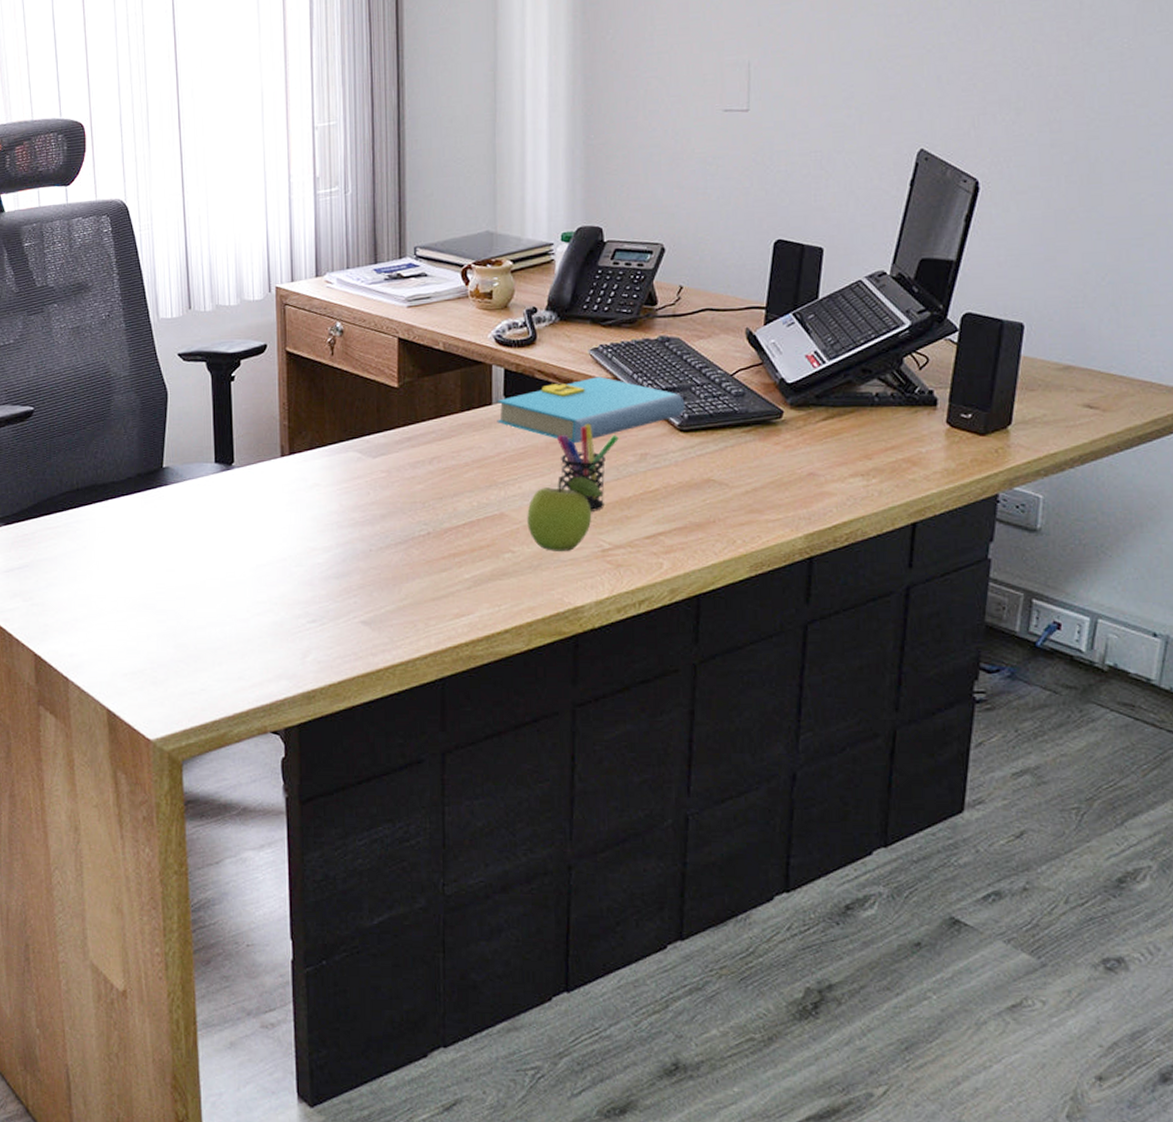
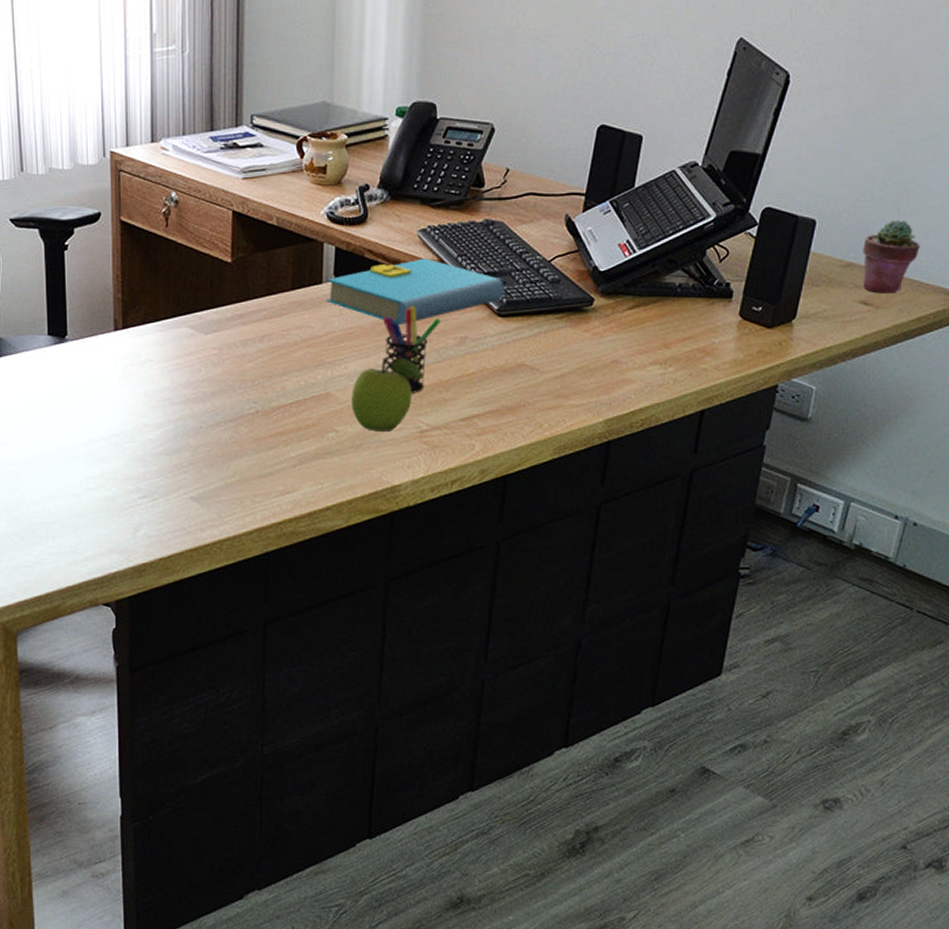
potted succulent: none [1080,319,1147,396] -> present [862,219,920,294]

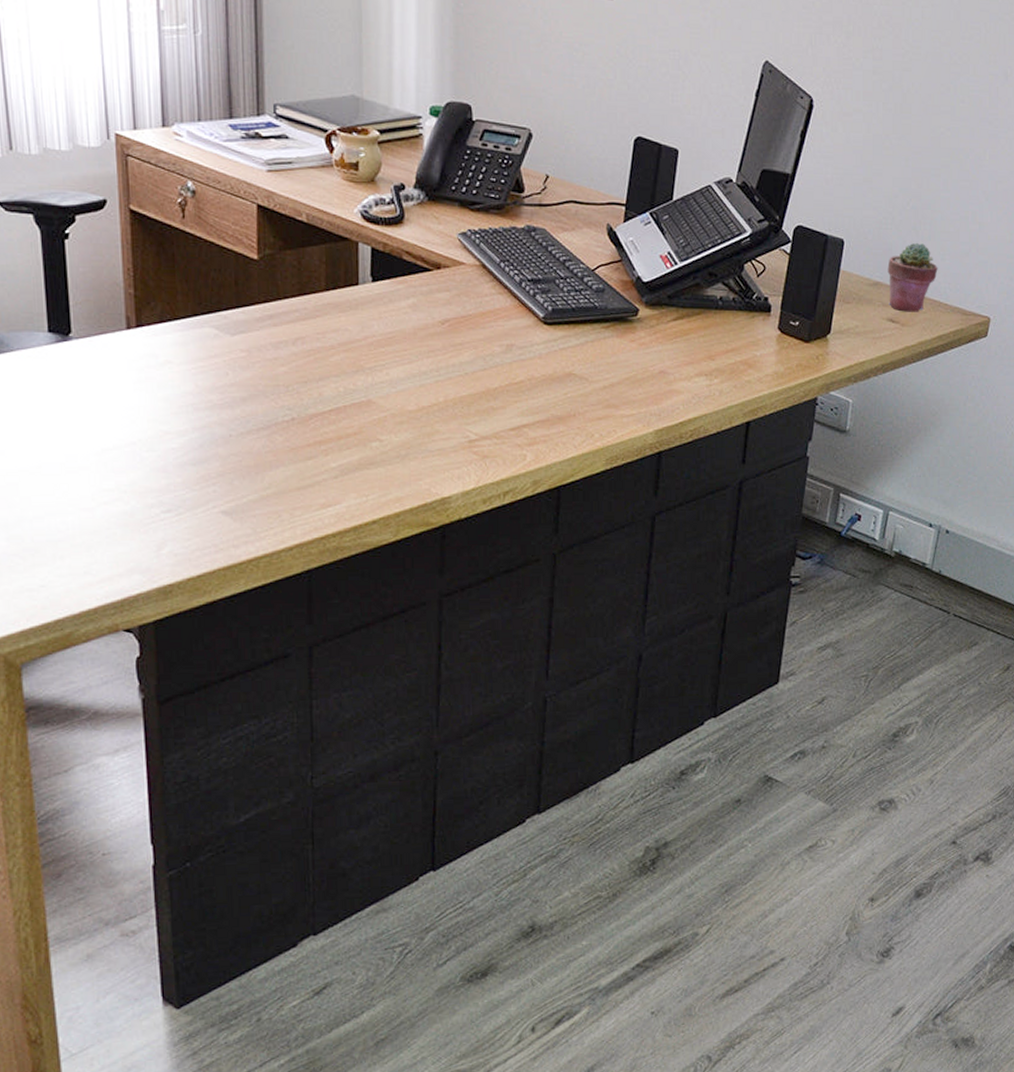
book: present [326,258,505,326] -> none [364,262,549,331]
fruit: present [351,358,423,431] -> none [395,364,470,441]
pen holder: present [383,306,441,393] -> none [425,311,486,401]

